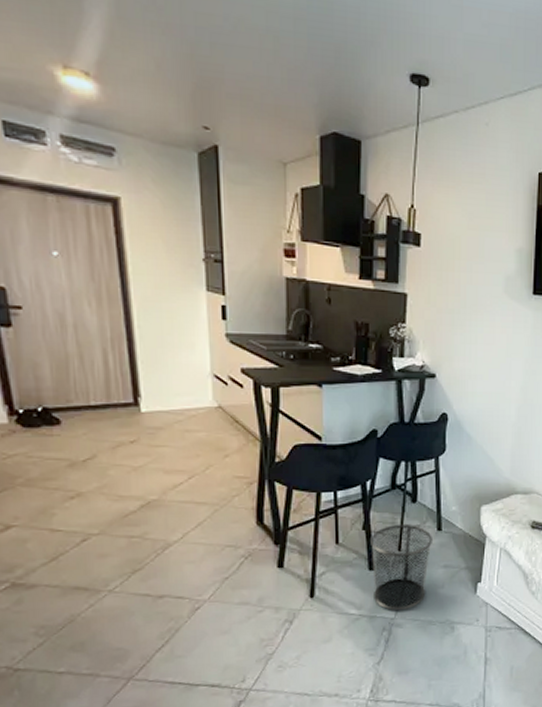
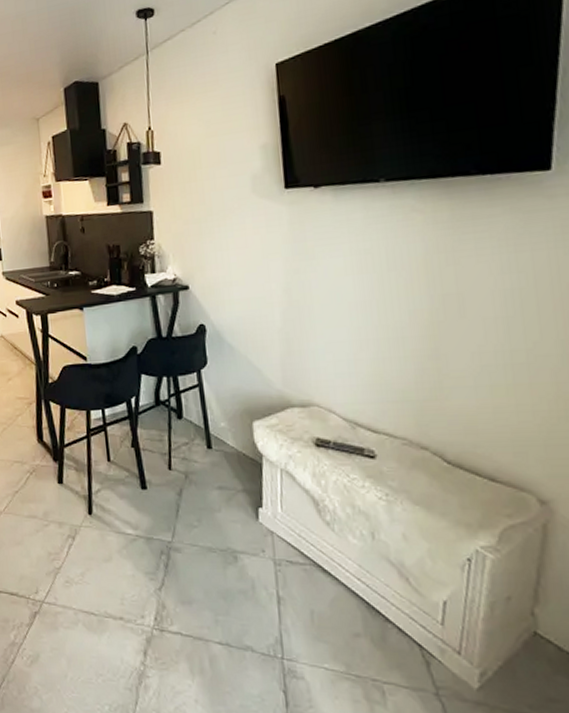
waste bin: present [370,525,432,611] -> none [140,442,203,534]

